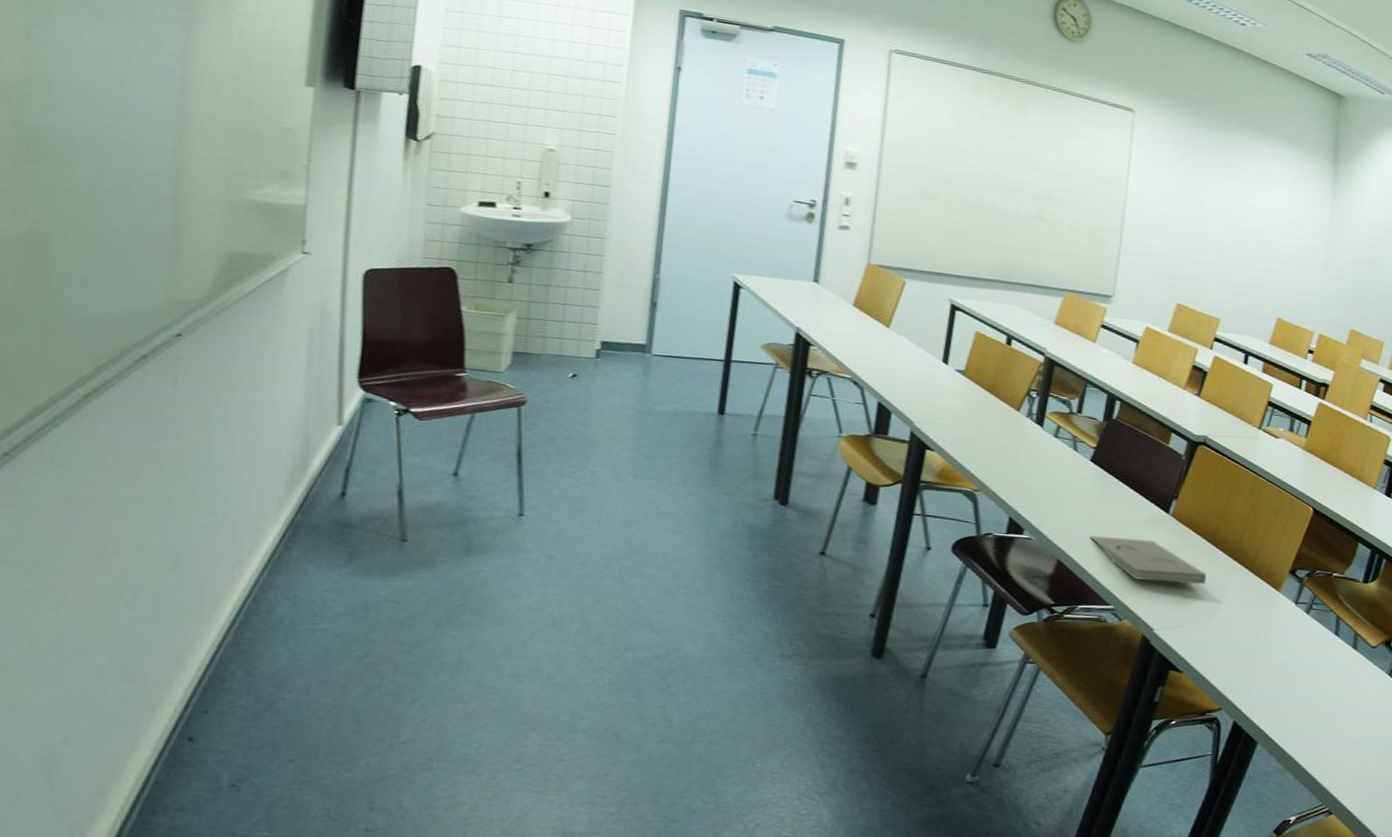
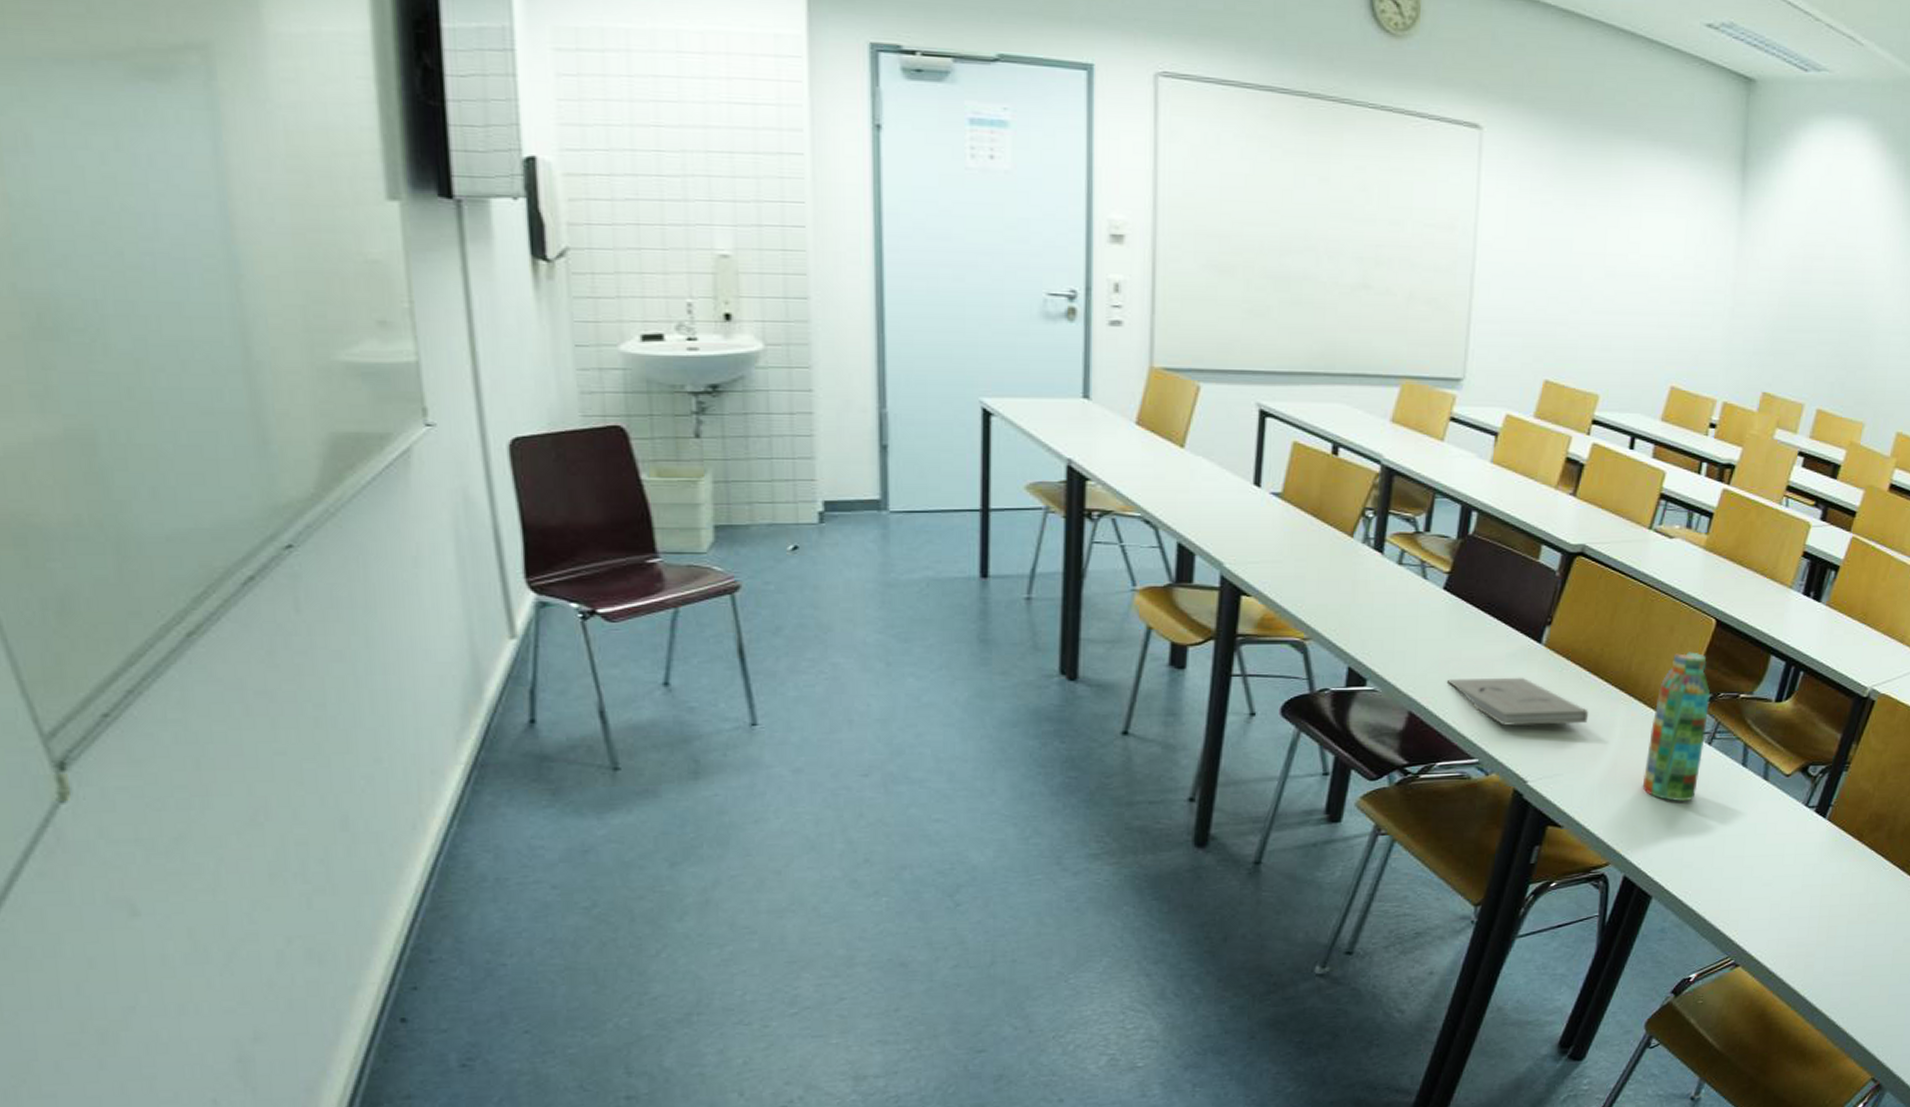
water bottle: none [1250,533,1309,661] -> present [1642,652,1711,801]

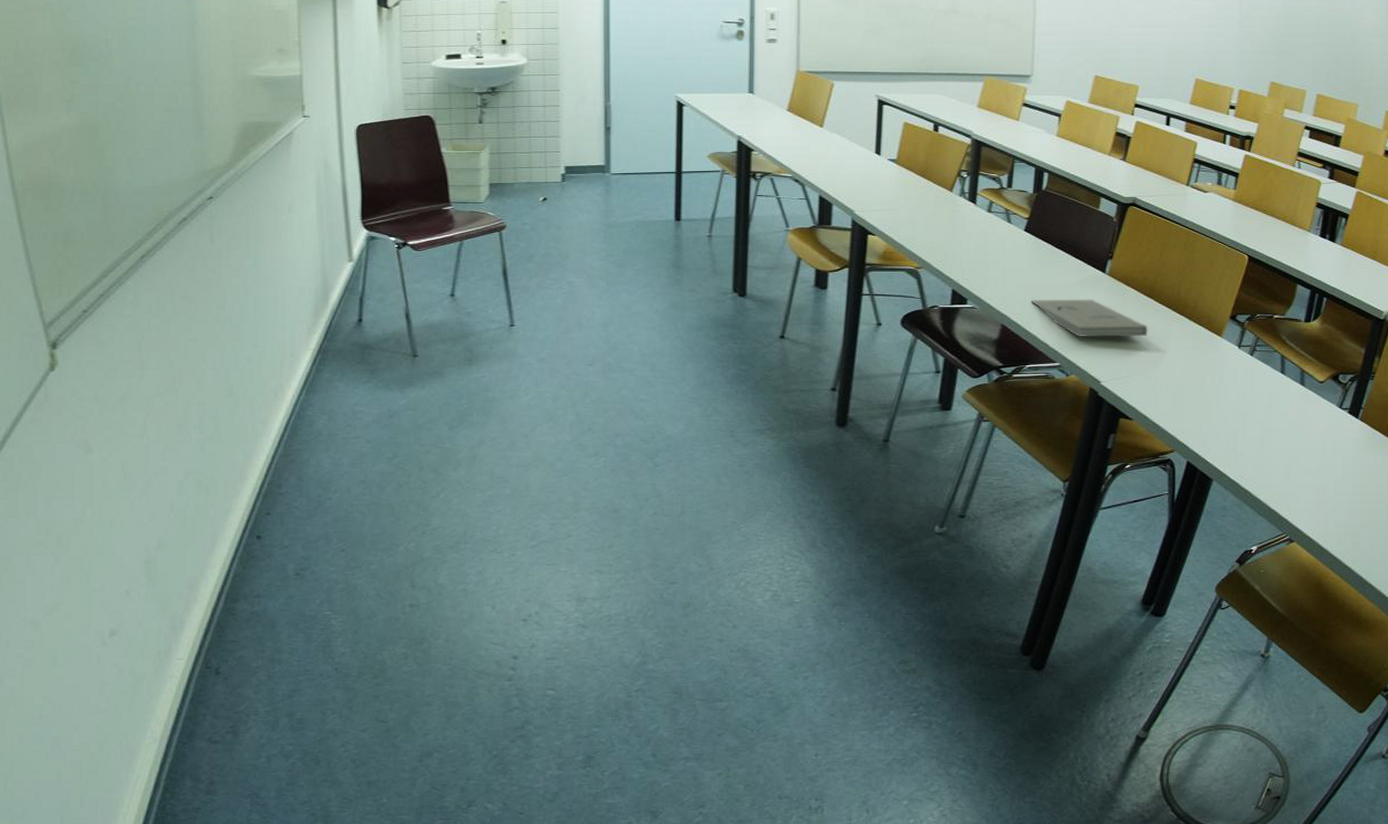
water bottle: present [1642,652,1711,801] -> none [1197,281,1249,401]

